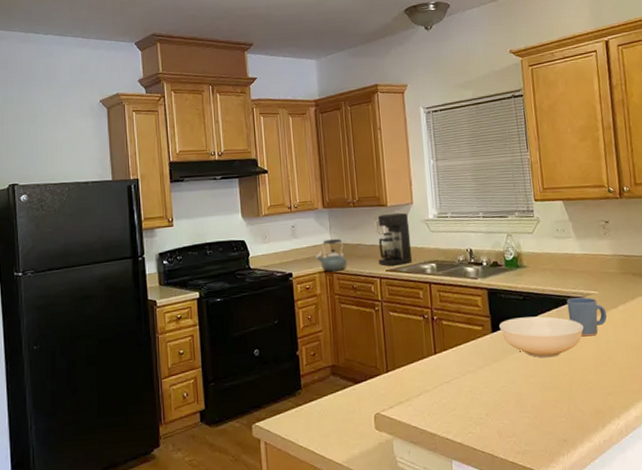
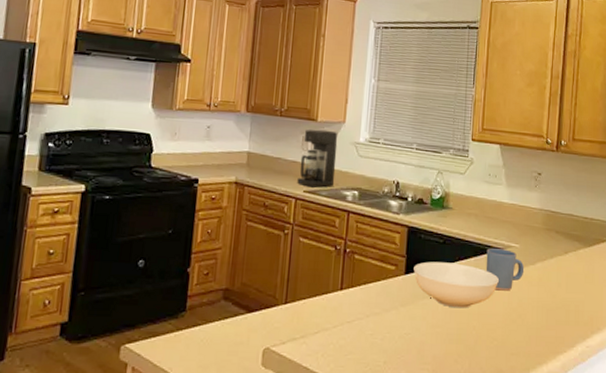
kettle: present [316,239,347,272] -> none [228,147,263,185]

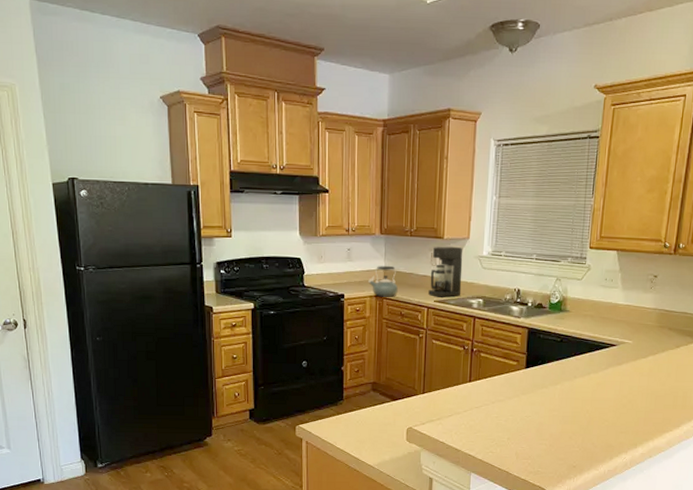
kettle: none [228,147,263,185] -> present [368,266,398,297]
bowl: present [414,261,500,308] -> none [533,357,612,396]
mug: present [485,248,525,291] -> none [599,345,636,381]

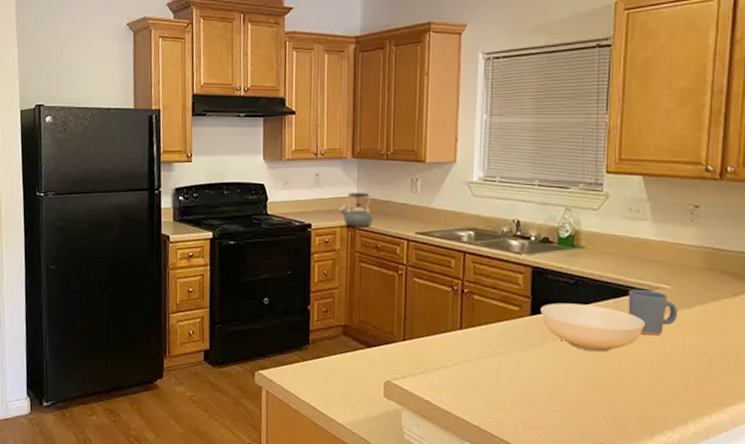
coffee maker: present [428,246,463,298] -> none [408,170,449,229]
bowl: none [533,357,612,396] -> present [540,303,646,352]
mug: none [599,345,636,381] -> present [628,290,678,336]

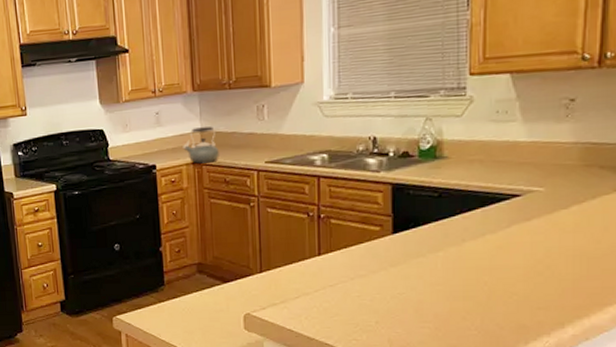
bowl: present [540,303,646,352] -> none [403,216,518,264]
mug: present [628,290,678,336] -> none [497,195,553,242]

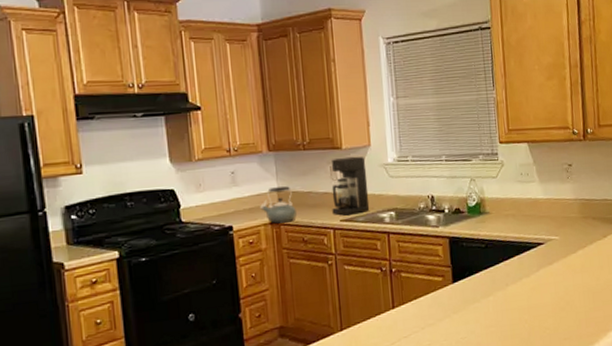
coffee maker: none [257,94,299,157] -> present [332,156,370,216]

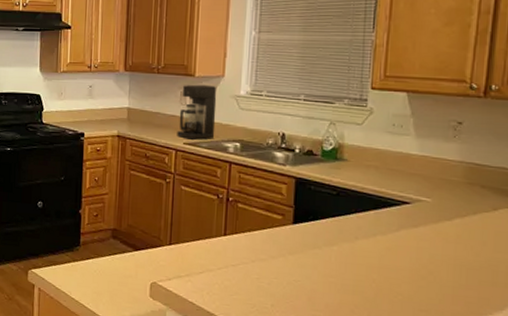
kettle: present [260,186,297,224] -> none [110,104,143,138]

